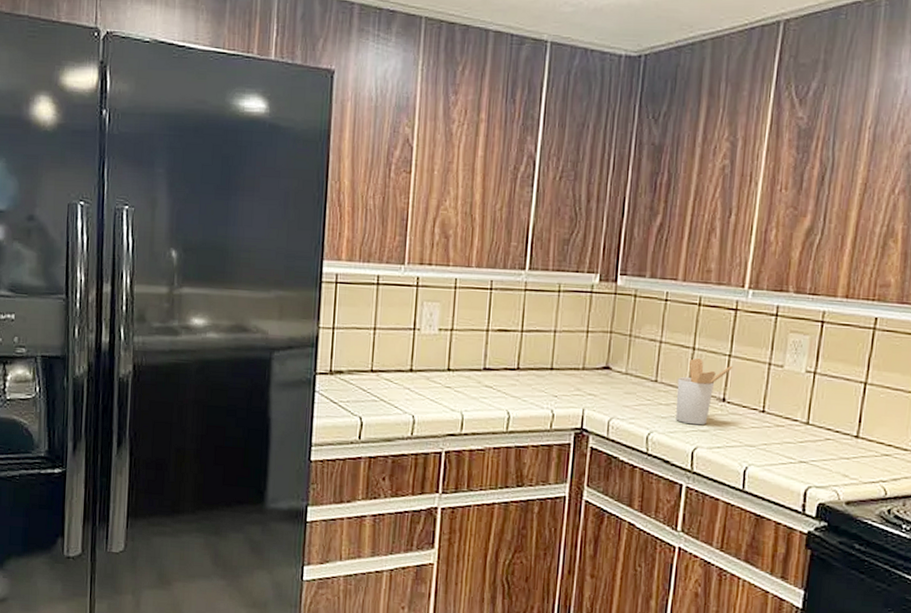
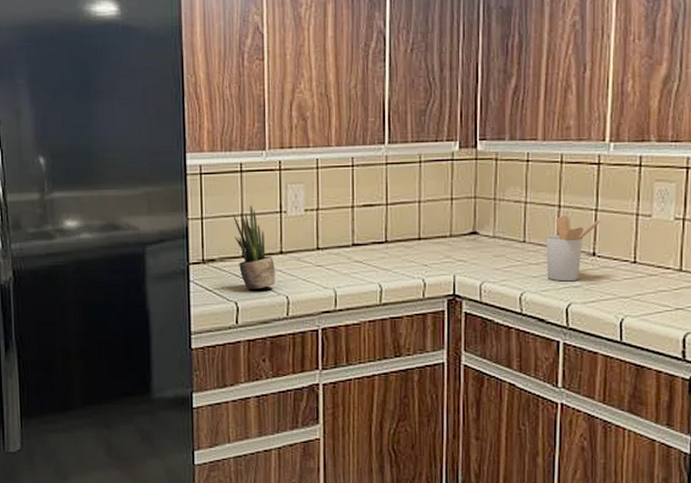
potted plant: none [365,320,404,406] -> present [233,205,275,289]

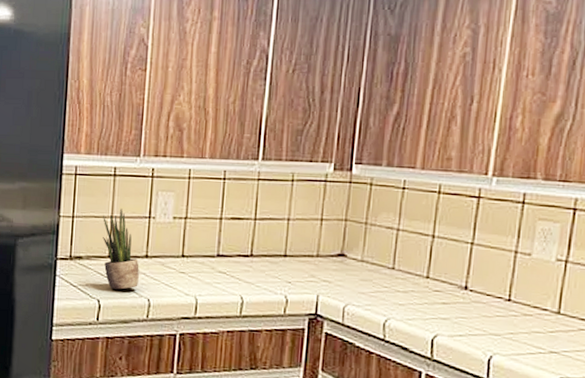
utensil holder: present [546,215,600,282] -> none [414,245,475,313]

